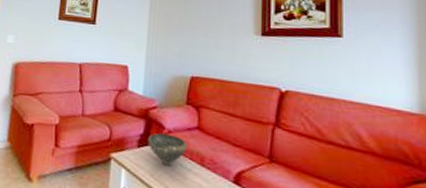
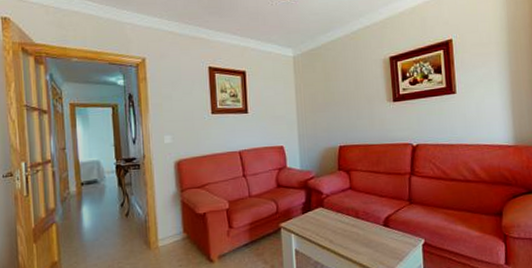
bowl: present [147,132,188,167] -> none [309,197,344,224]

